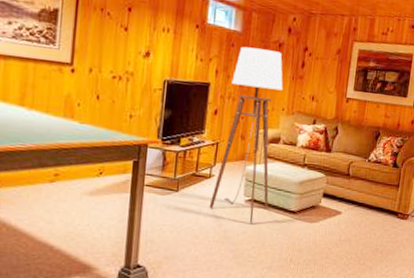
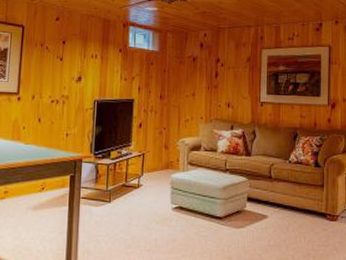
floor lamp: present [209,46,283,223] -> none [139,64,200,231]

